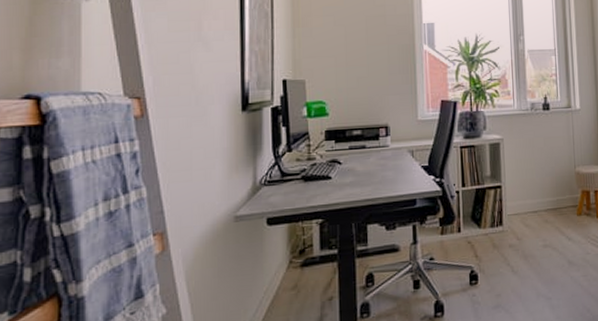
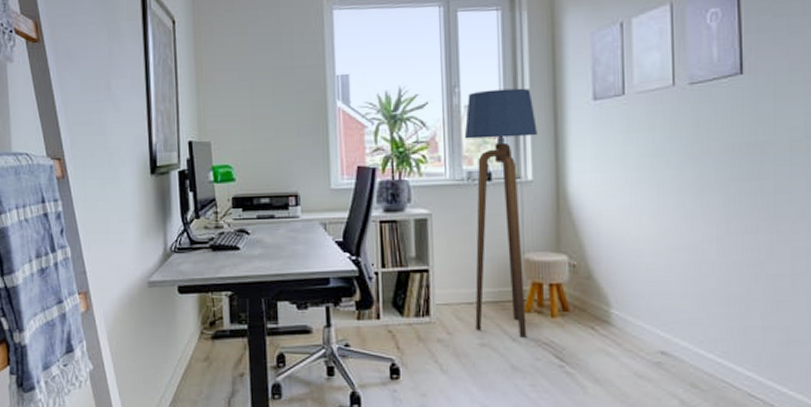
floor lamp: none [528,37,582,237] -> present [464,88,537,338]

